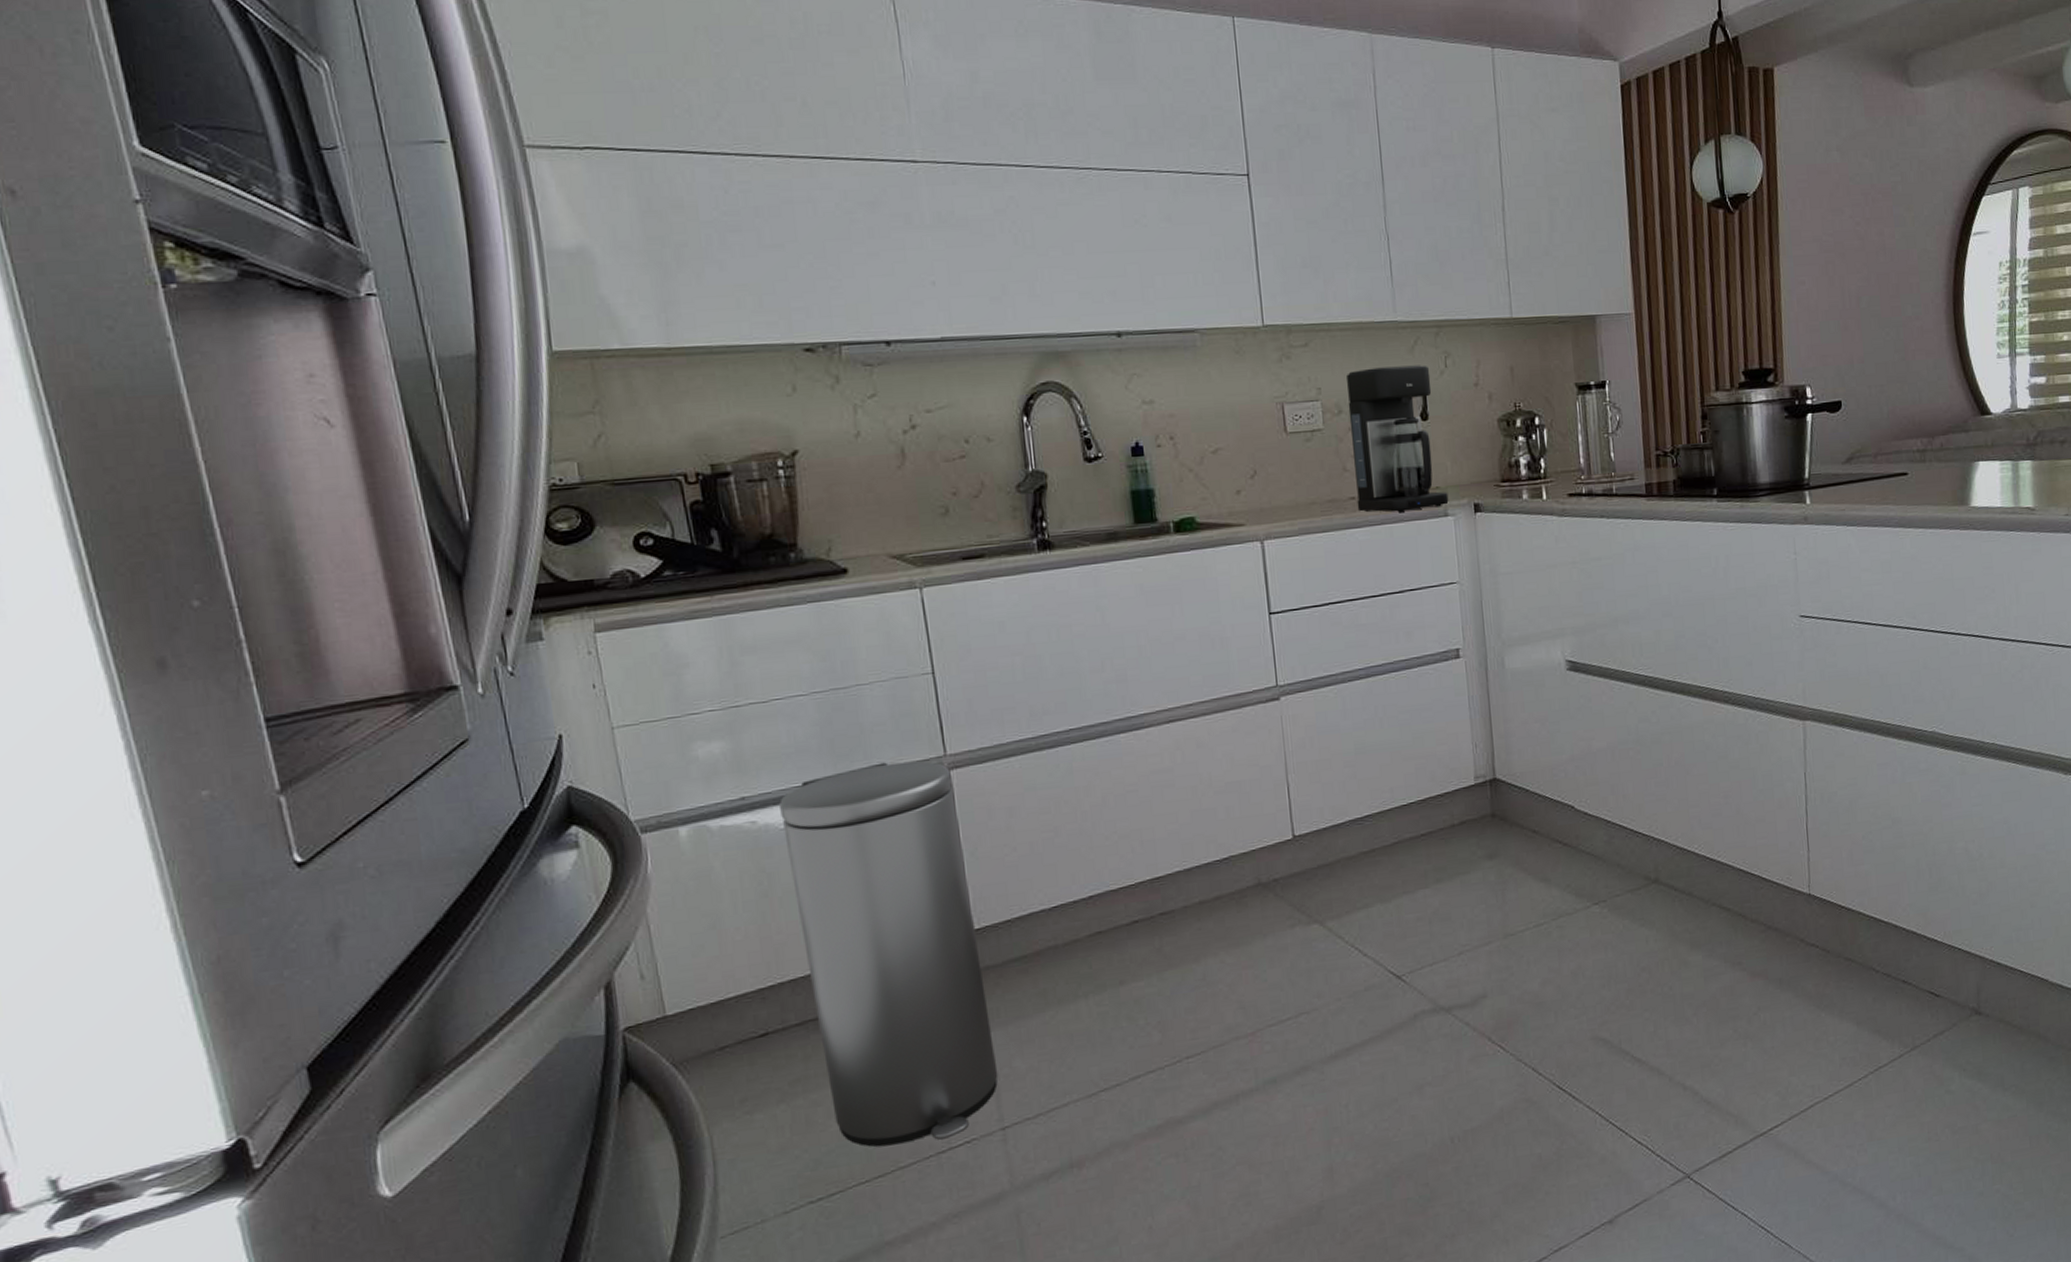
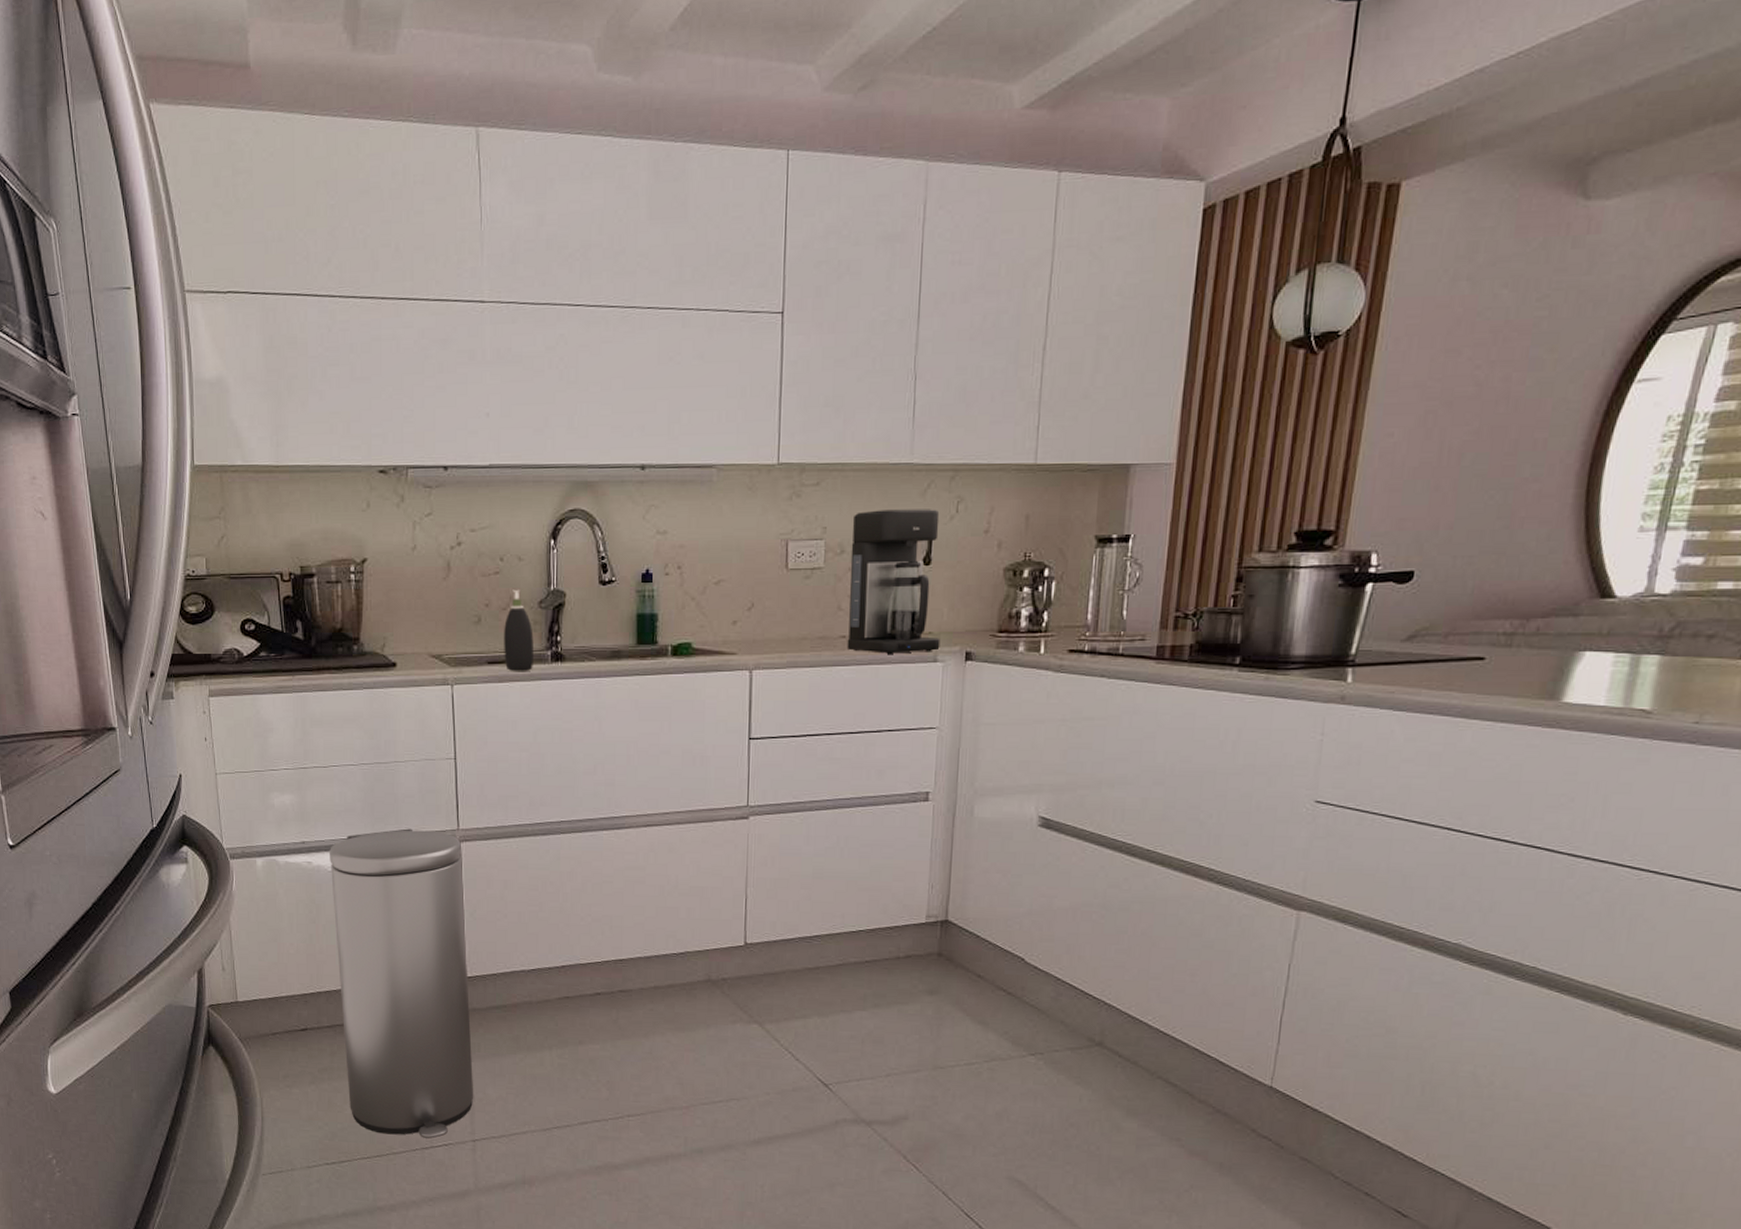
soap dispenser: none [977,473,1018,567] -> present [504,589,534,672]

